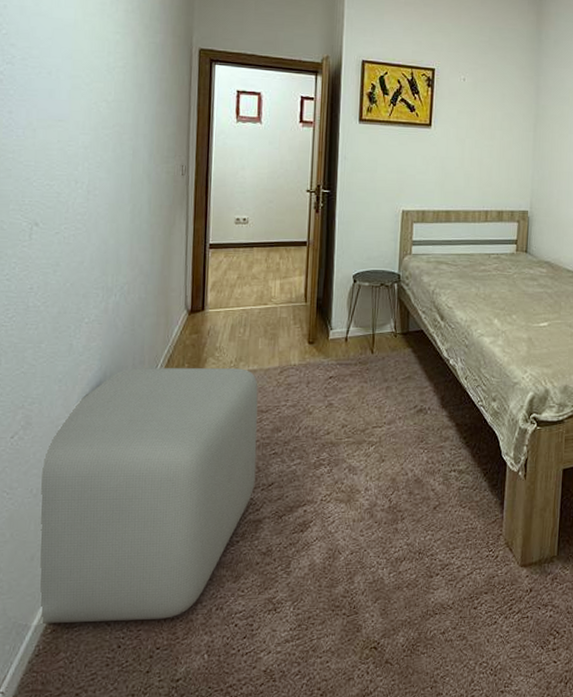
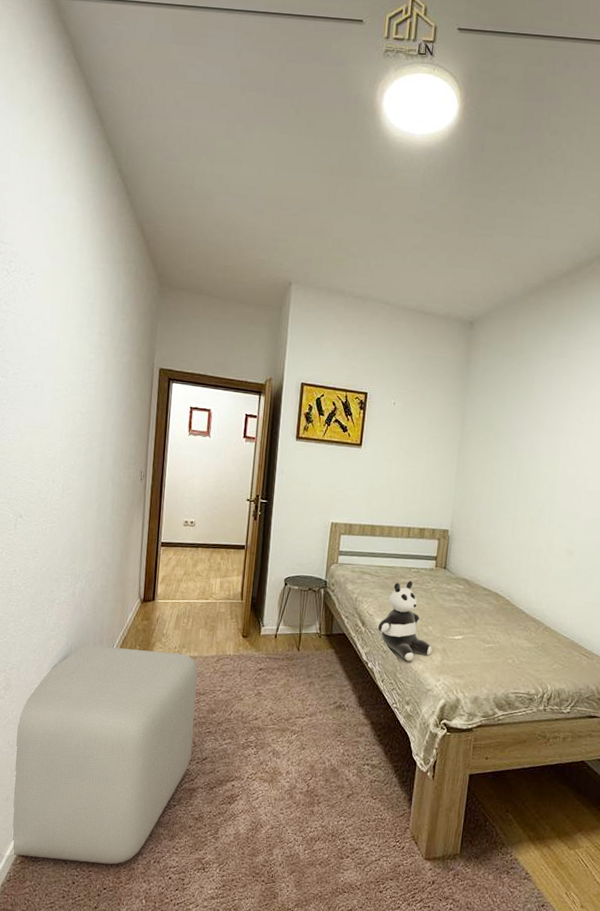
stuffed animal: none [458,268,517,354] -> present [377,580,432,661]

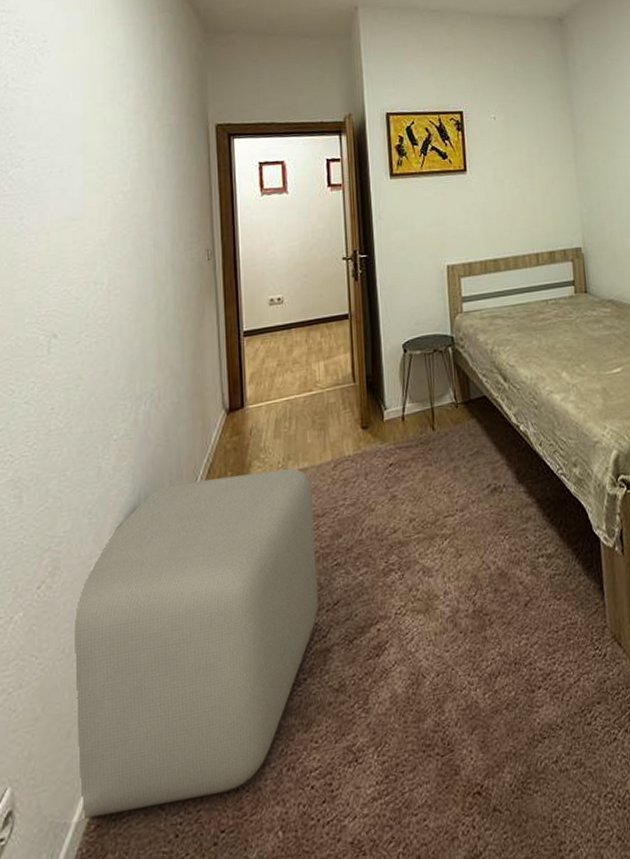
stuffed animal: present [377,580,432,661] -> none [522,315,591,413]

